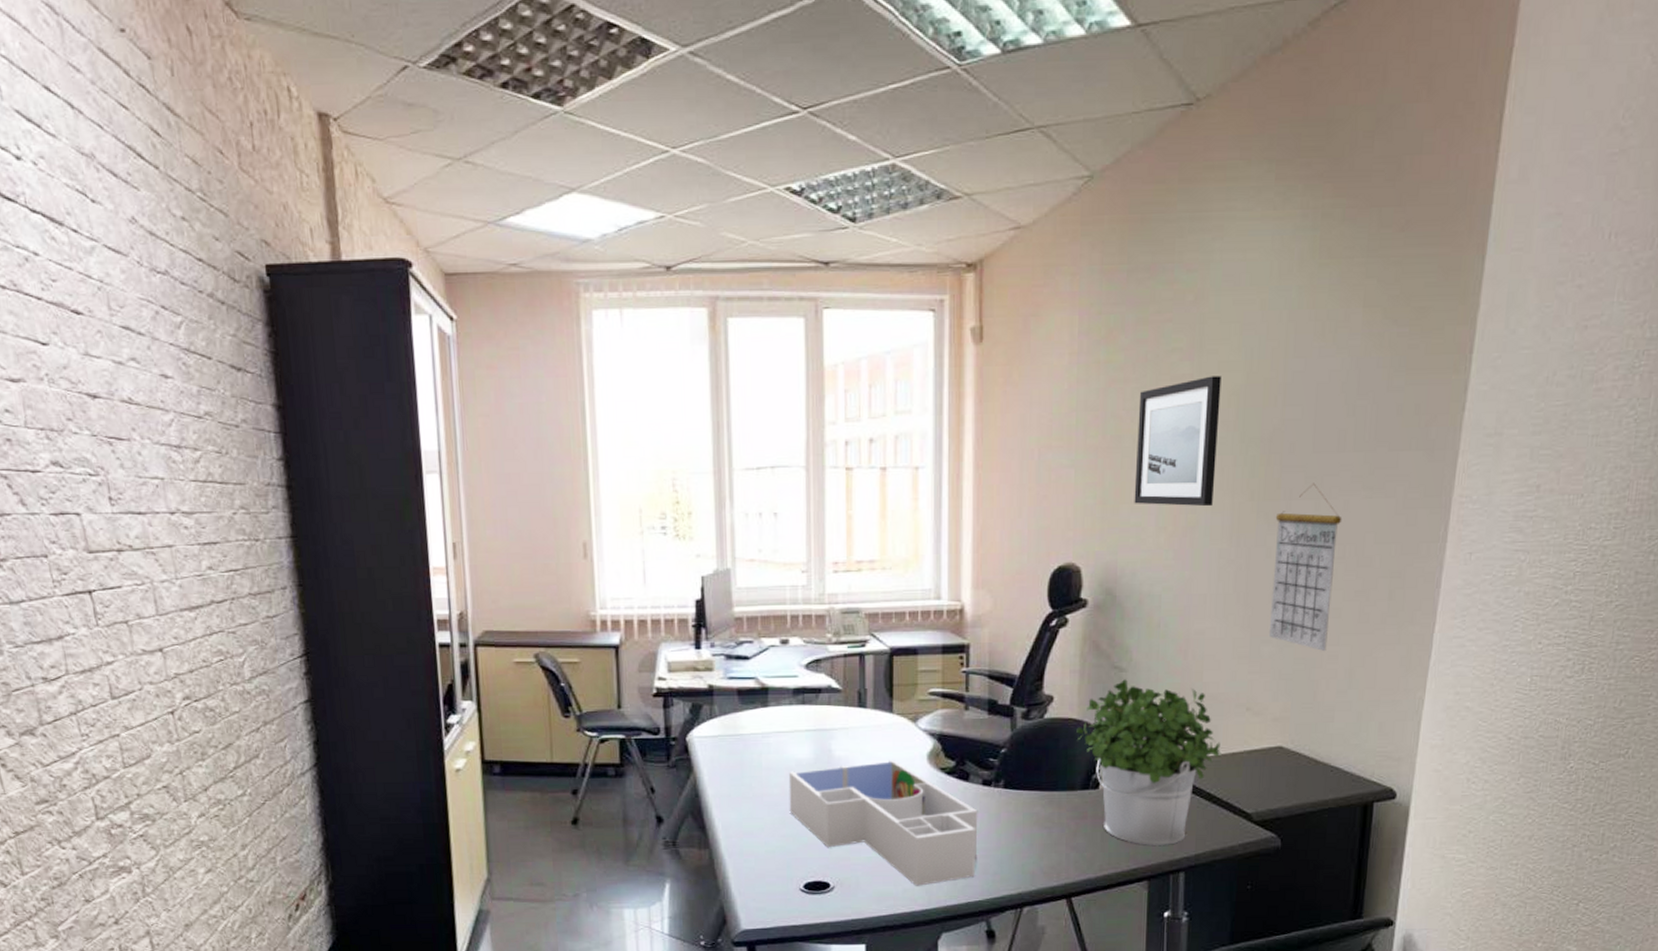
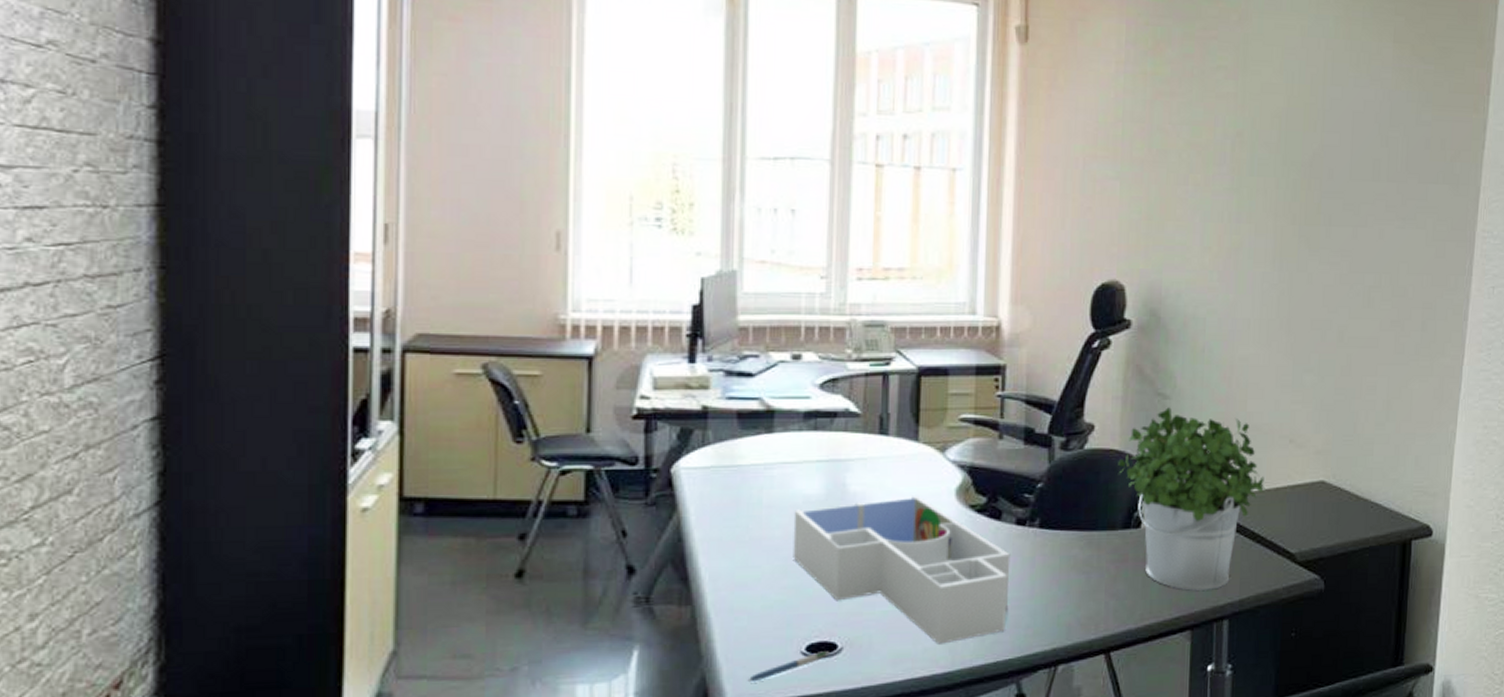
pen: none [757,889,824,911] -> present [747,651,830,681]
wall art: present [1134,376,1222,507] -> none [1179,96,1264,229]
calendar: present [1268,483,1342,652] -> none [1310,210,1378,382]

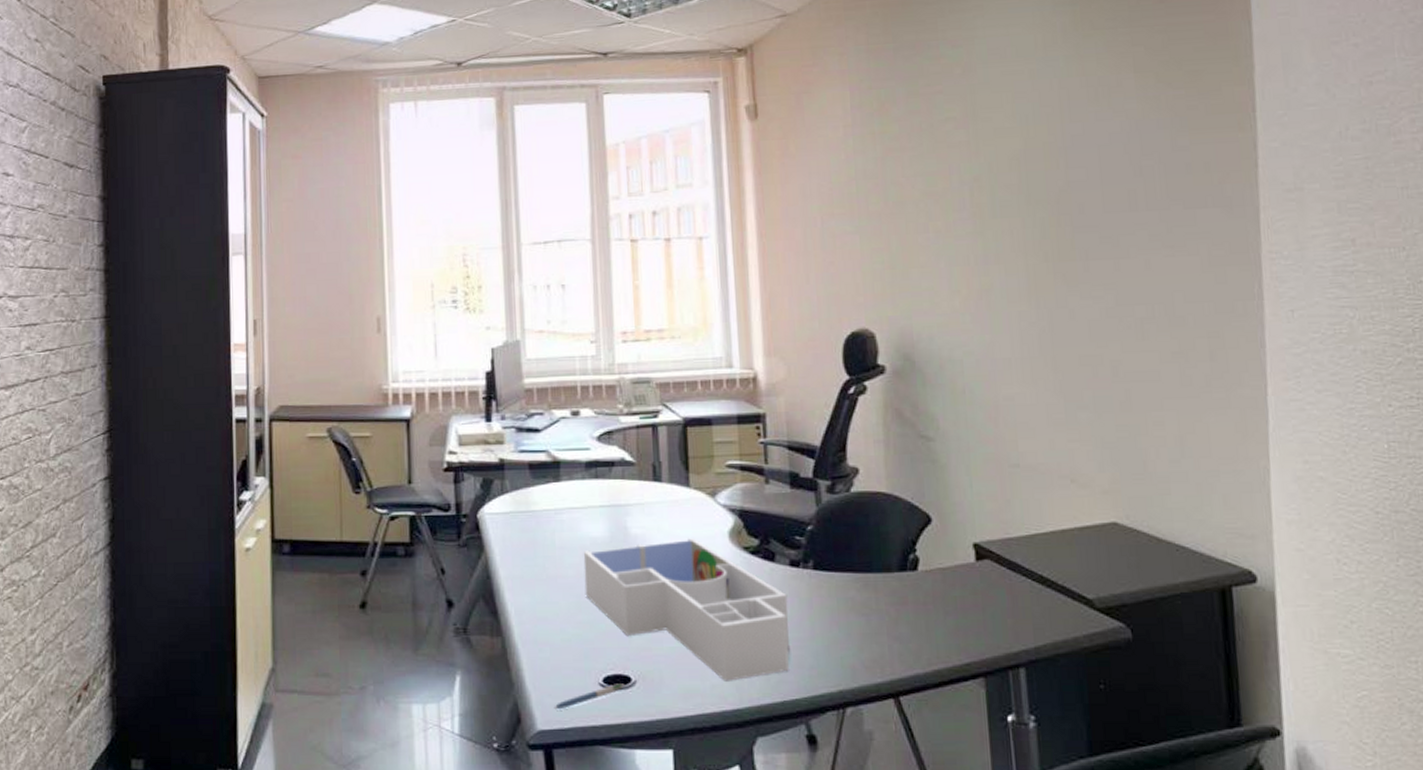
potted plant: present [1118,407,1265,591] -> none [887,449,1050,636]

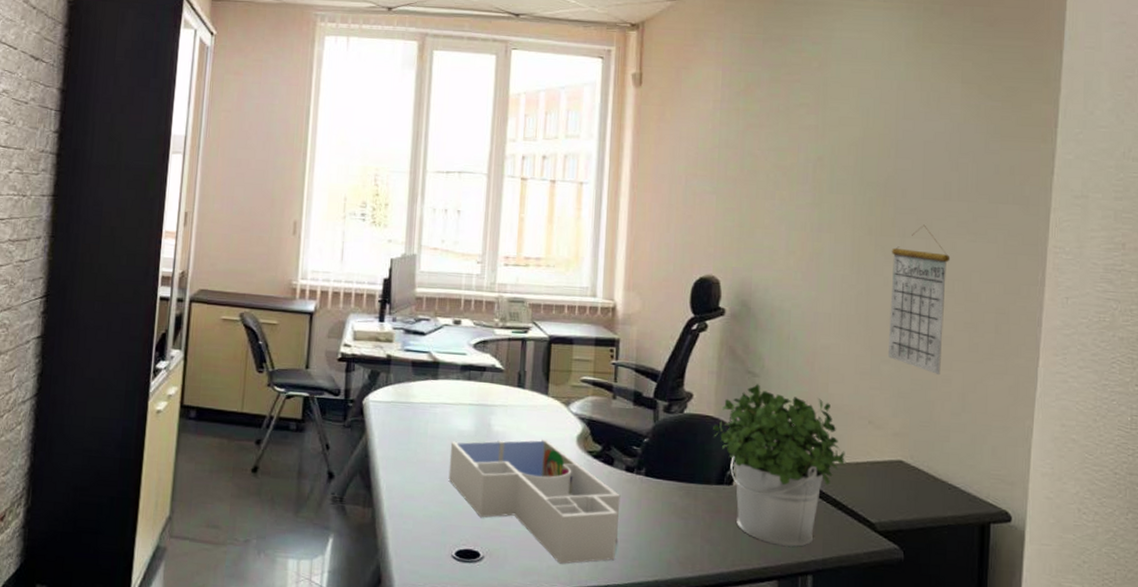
pen: present [554,684,625,709] -> none [411,557,474,575]
potted plant: none [887,449,1050,636] -> present [713,384,846,547]
calendar: none [1073,242,1150,418] -> present [887,224,951,376]

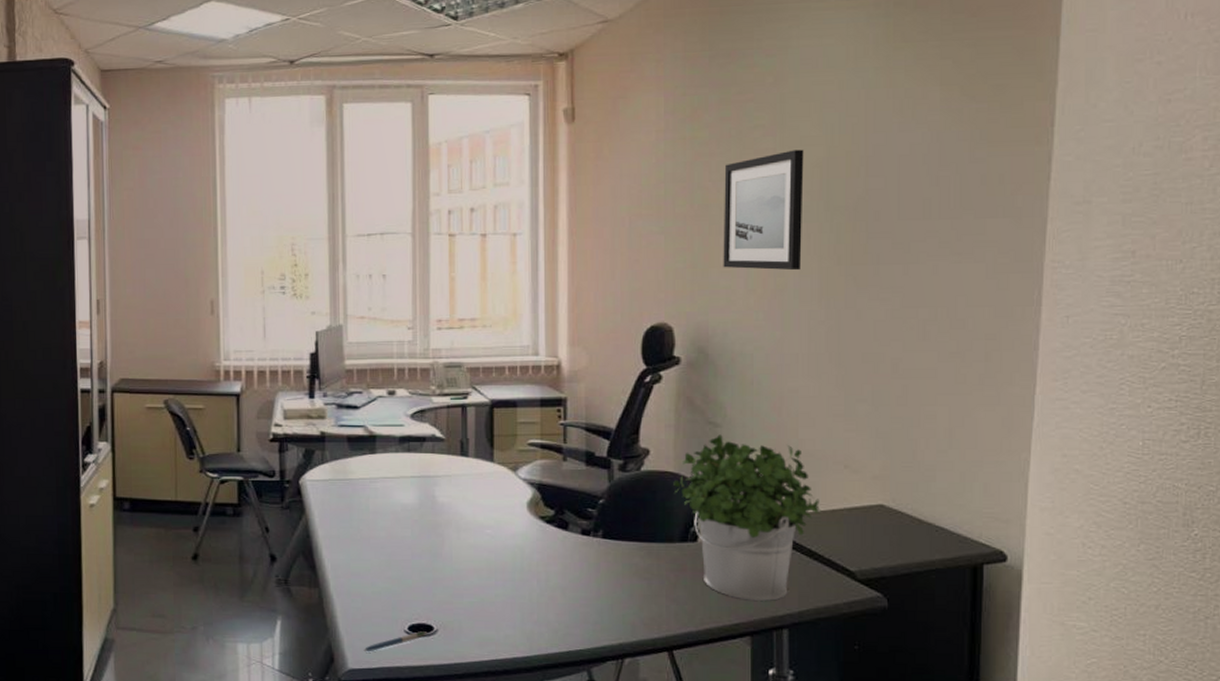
pen: none [411,557,474,575] -> present [363,631,428,651]
desk organizer: present [448,439,621,564] -> none [394,507,578,633]
wall art: none [767,128,842,237] -> present [723,149,804,271]
calendar: present [887,224,951,376] -> none [863,248,932,412]

